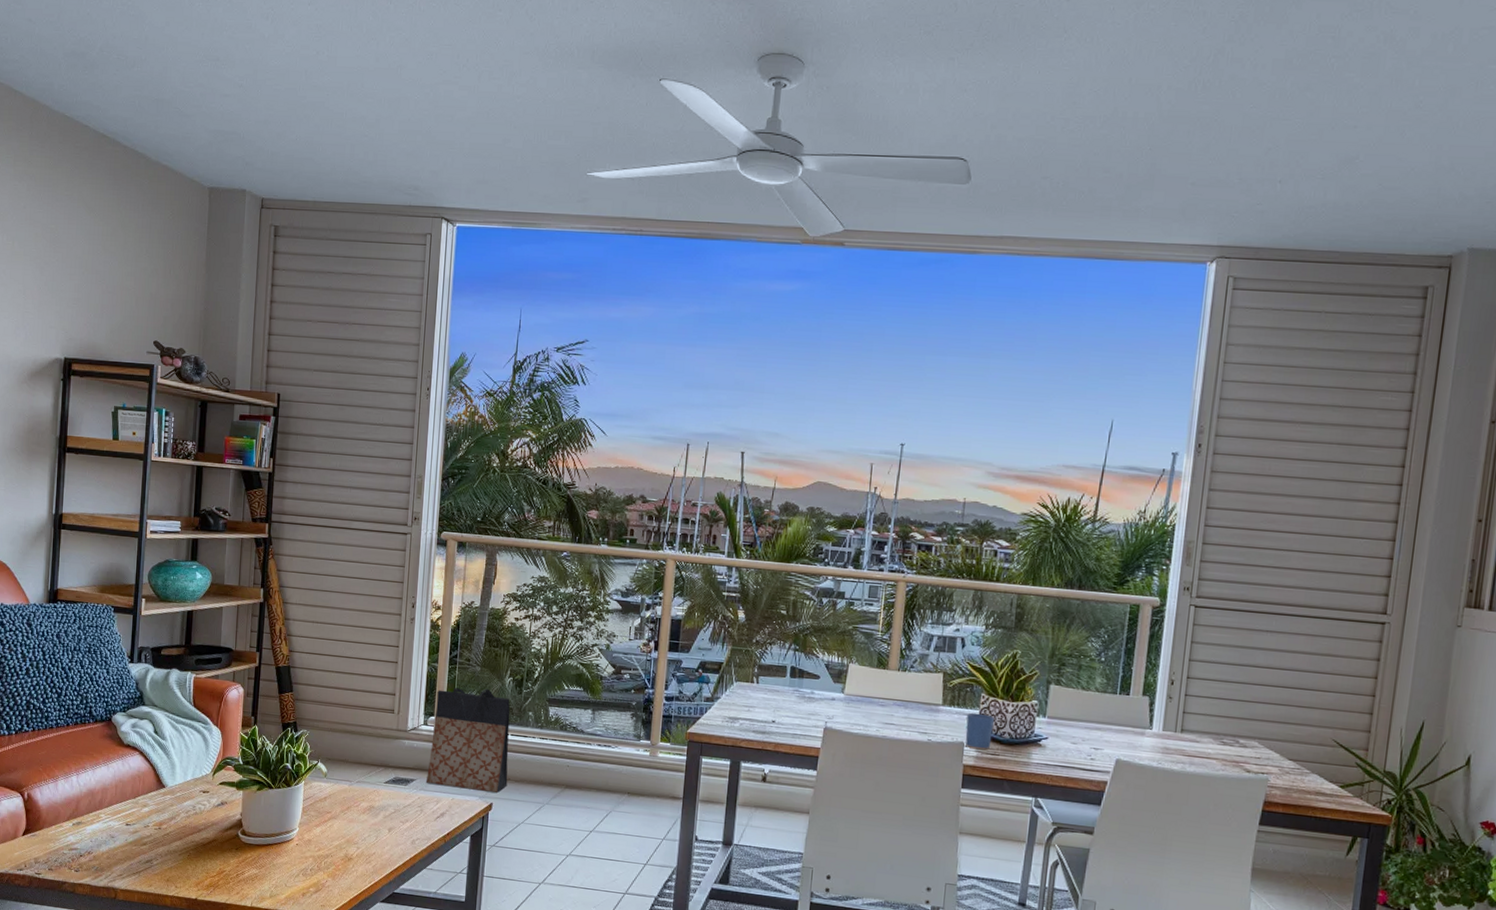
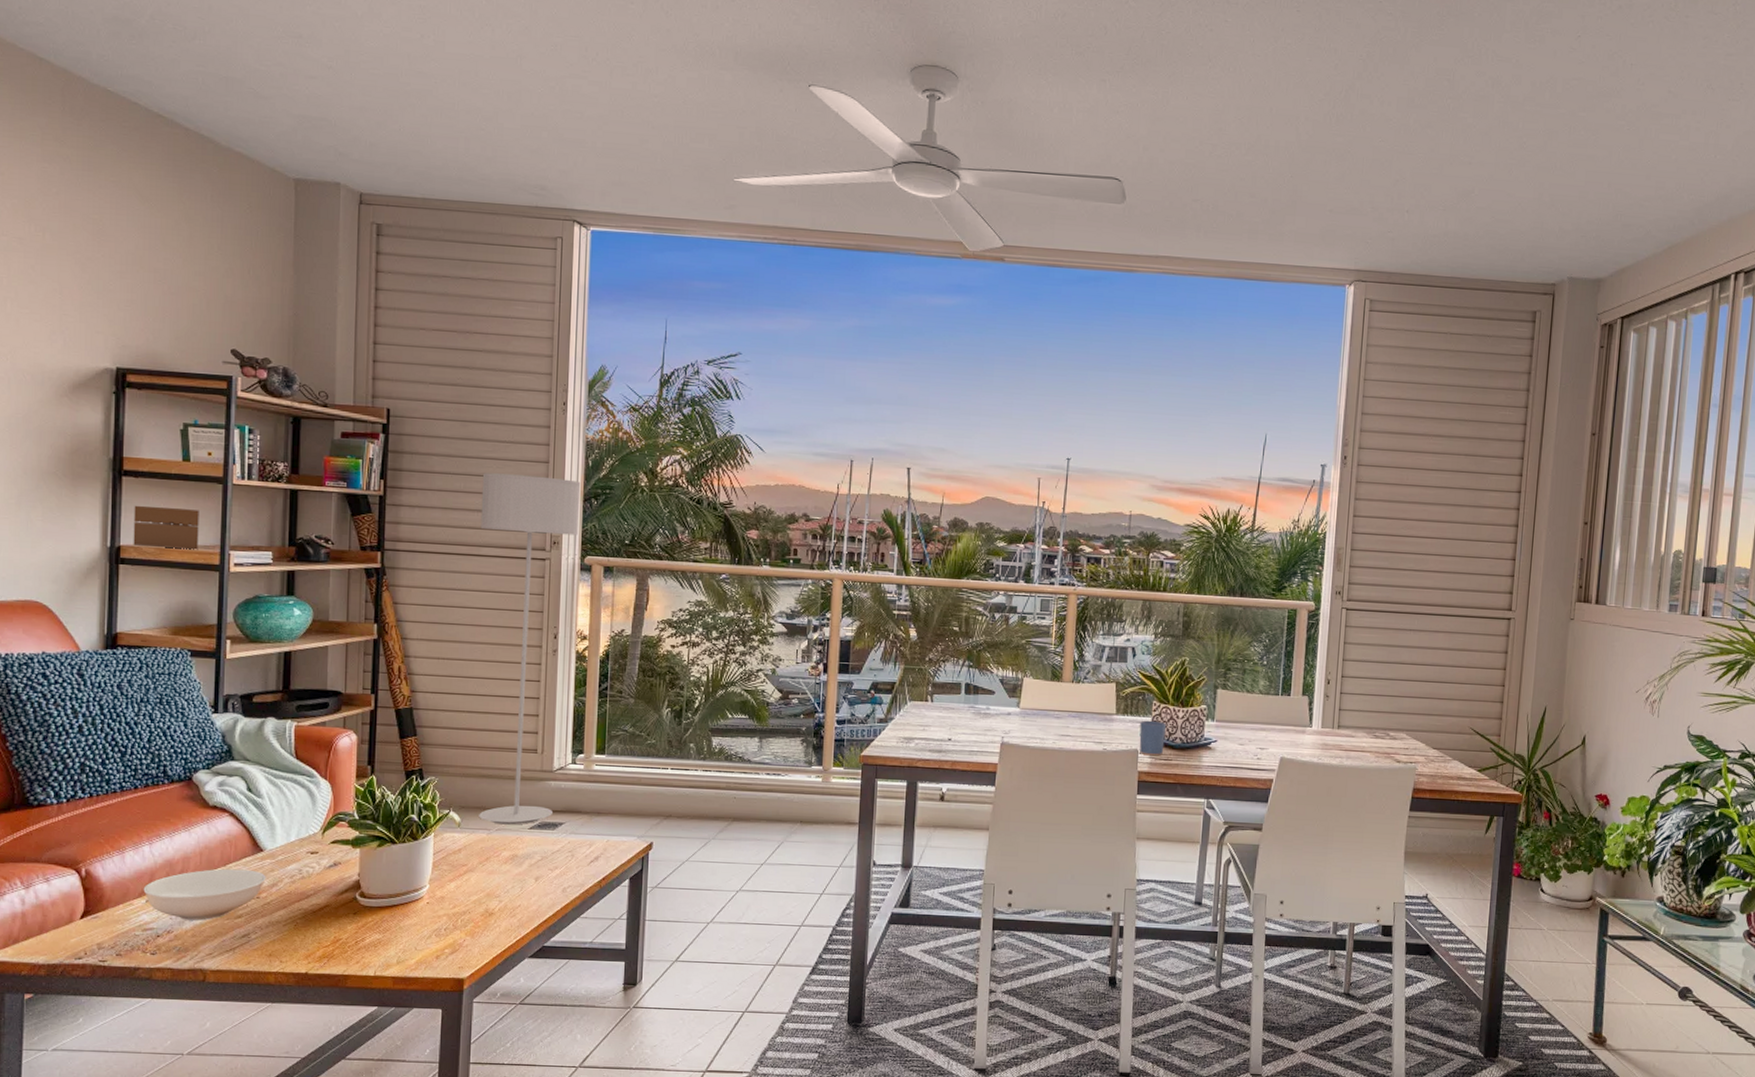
bowl: none [71,800,167,845] -> present [143,868,266,921]
decorative box: none [72,478,124,518] -> present [133,505,199,550]
floor lamp: none [342,453,440,779] -> present [479,473,581,825]
bag: present [426,688,511,793] -> none [577,721,669,831]

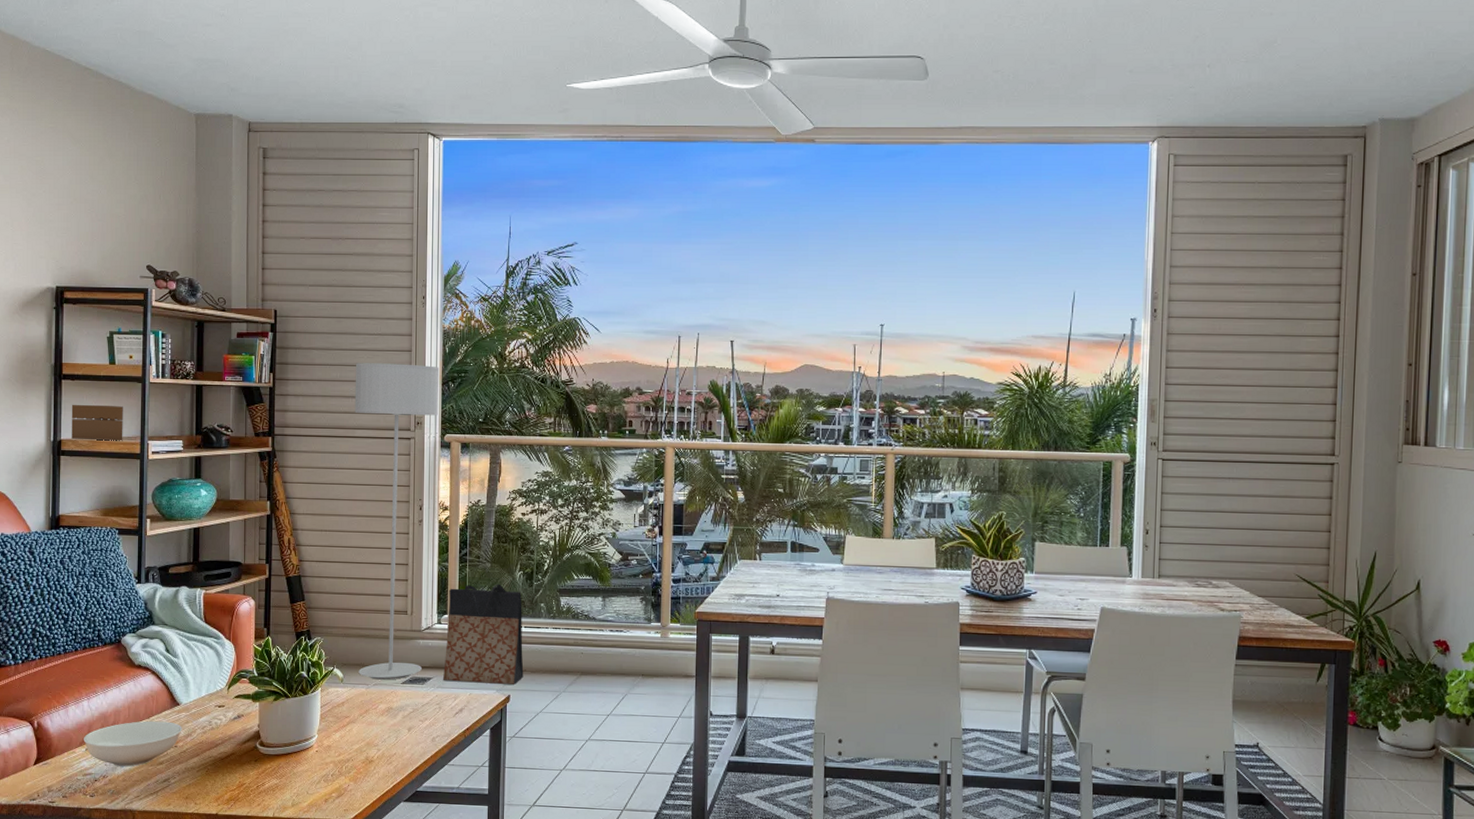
bag: none [577,721,669,831] -> present [443,584,524,684]
mug: present [1139,720,1167,756] -> none [960,573,987,608]

